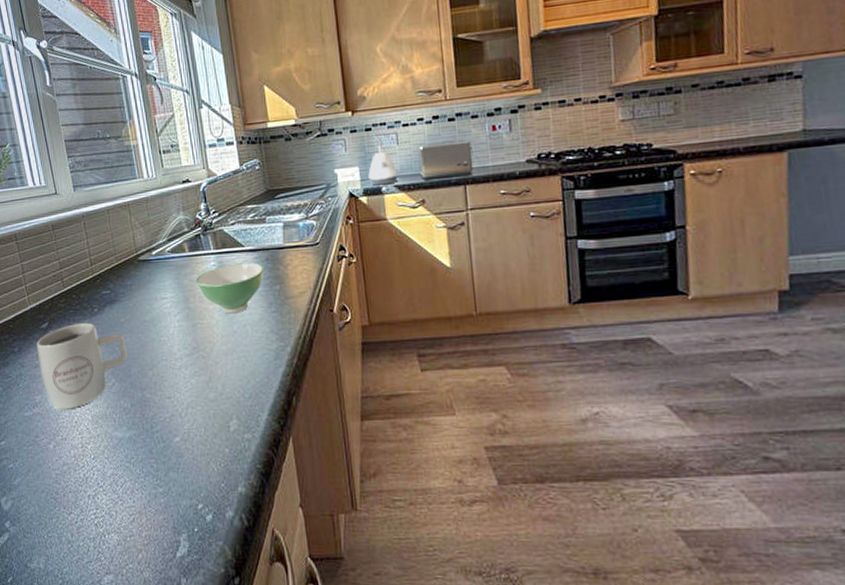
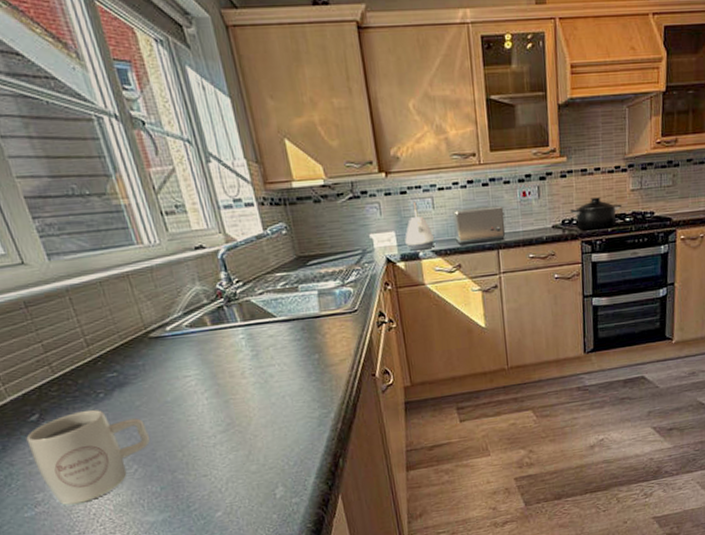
bowl: present [195,262,264,314] -> none [222,333,301,387]
saucepan: none [547,129,609,165] -> present [570,197,621,231]

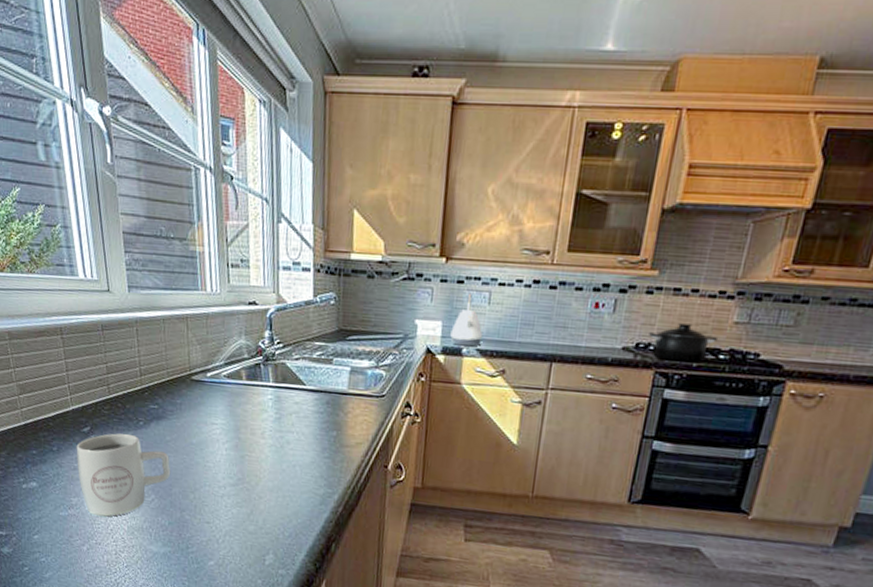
toaster: present [452,204,506,246] -> none [505,309,569,354]

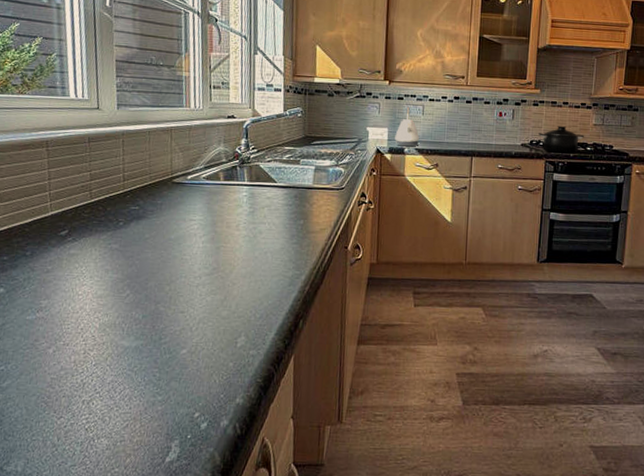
mug: present [76,433,171,517] -> none [50,234,148,317]

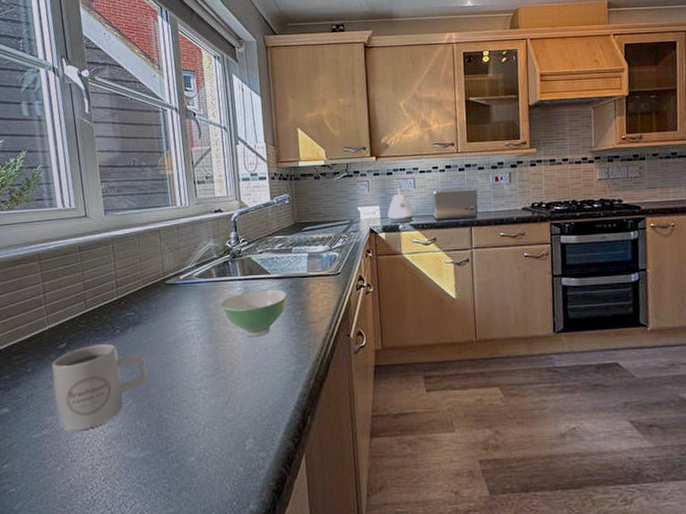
mug: none [50,234,148,317] -> present [51,343,148,432]
bowl: none [225,196,292,241] -> present [220,289,288,337]
toaster: none [436,118,481,150] -> present [431,187,479,222]
saucepan: present [538,126,584,154] -> none [539,184,589,215]

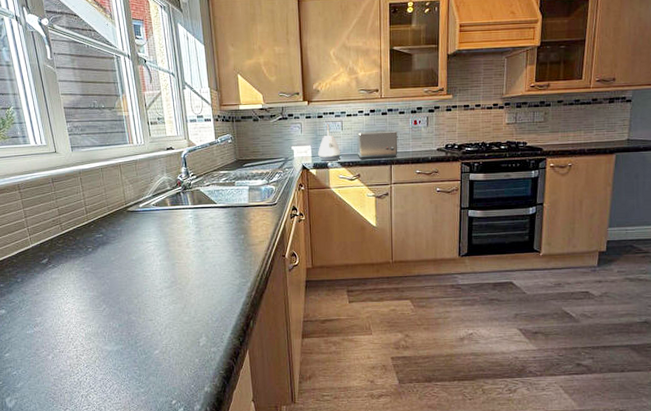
mug: present [51,343,148,432] -> none [37,259,118,330]
bowl: present [220,289,288,337] -> none [175,216,232,256]

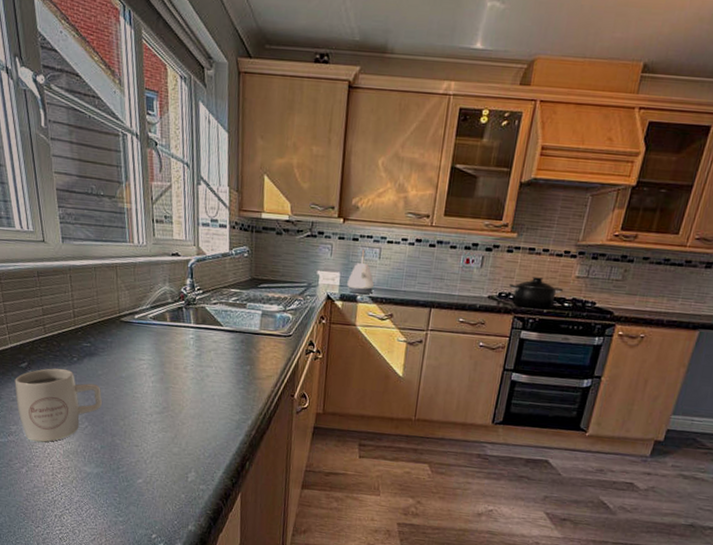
mug: none [37,259,118,330] -> present [14,368,103,442]
toaster: present [356,129,398,160] -> none [392,263,445,301]
saucepan: none [453,128,497,155] -> present [509,277,563,310]

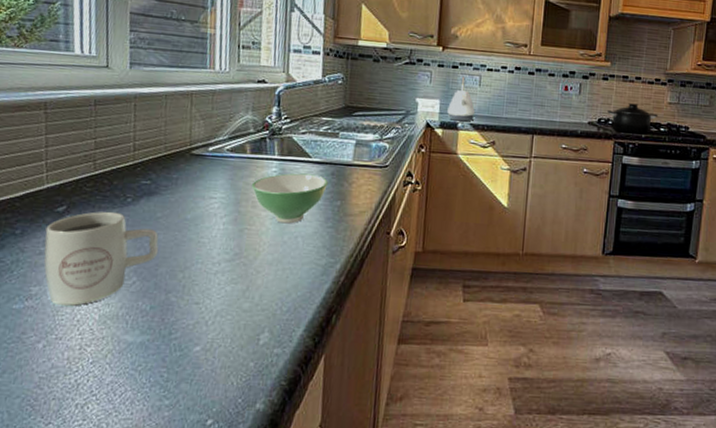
bowl: none [172,340,238,384] -> present [251,173,328,224]

